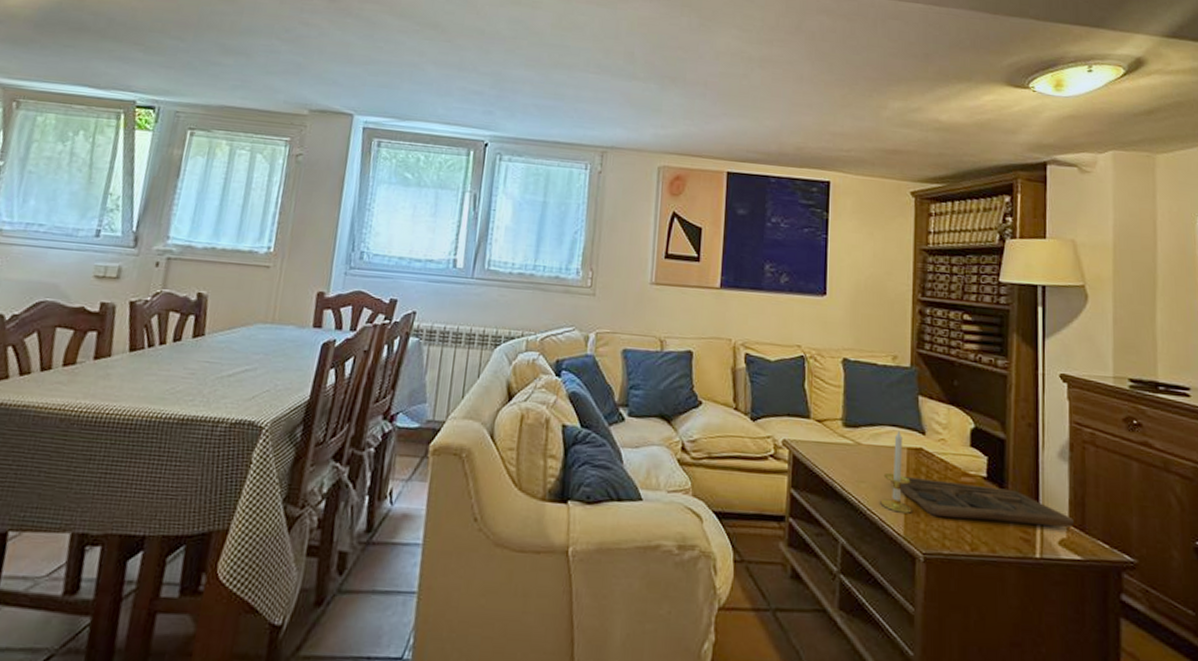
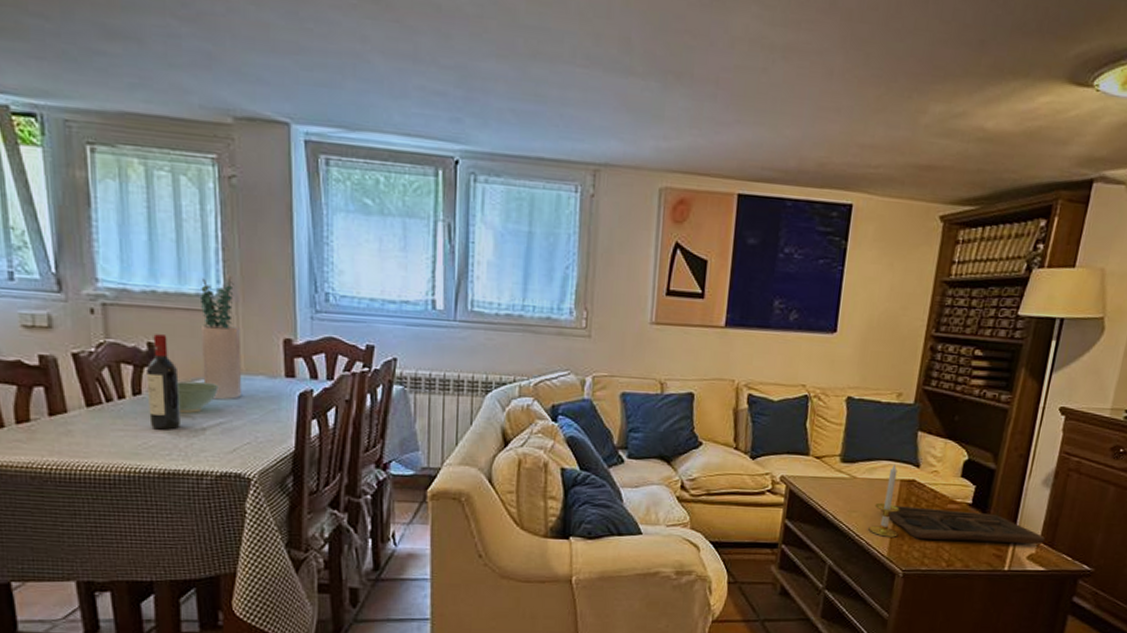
wine bottle: none [181,285,219,376] -> present [146,334,180,430]
bowl: none [210,329,252,361] -> present [177,382,219,414]
vase: none [238,236,283,348] -> present [199,276,243,401]

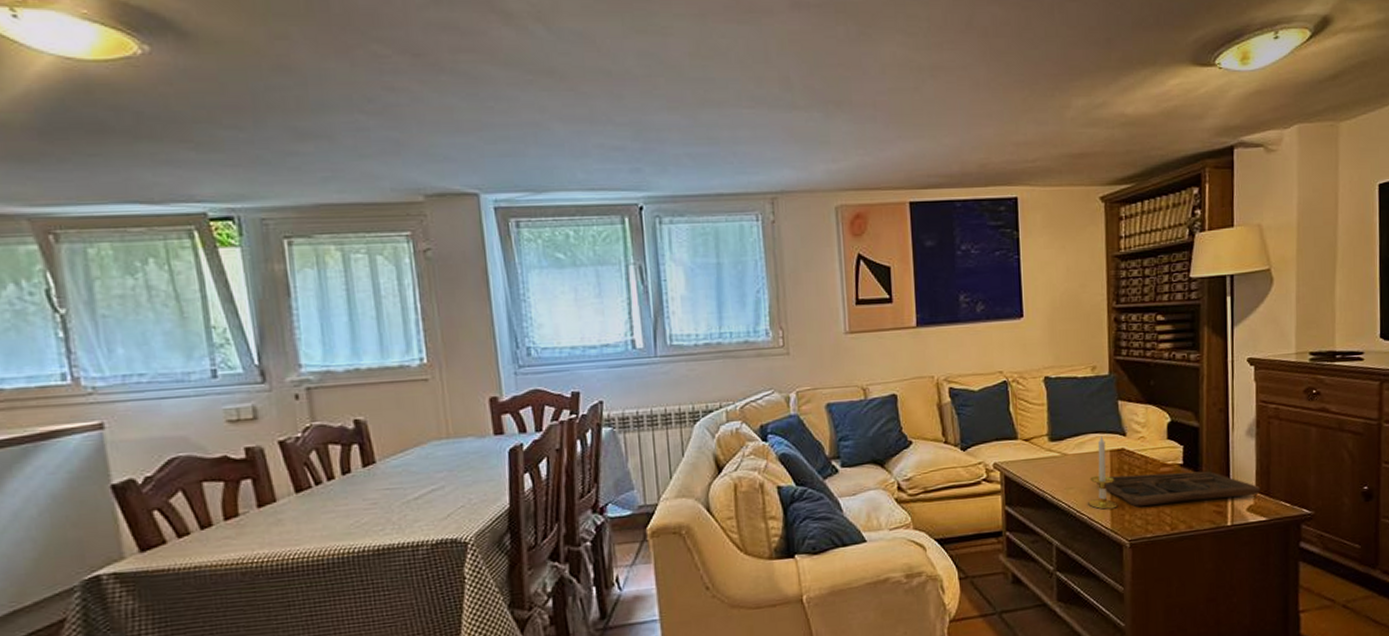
wine bottle: present [146,334,180,430] -> none [354,410,392,506]
bowl: present [177,382,219,414] -> none [386,451,428,486]
vase: present [199,276,243,401] -> none [403,344,453,468]

